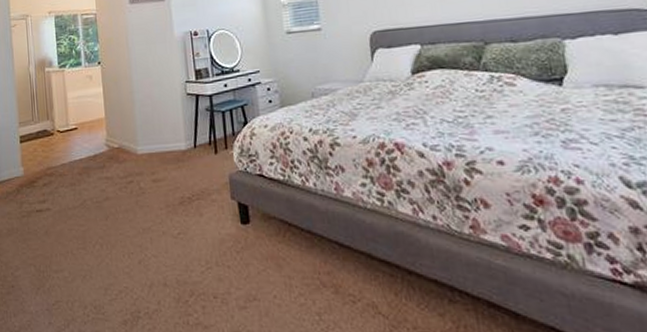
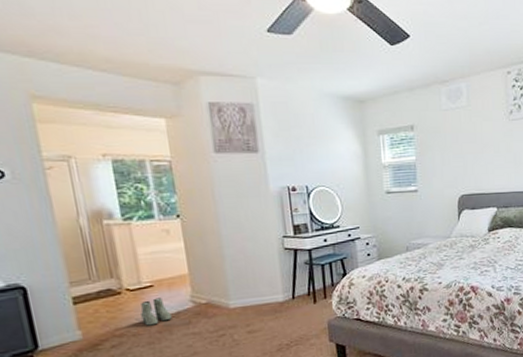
boots: none [67,140,90,167] -> present [141,297,172,326]

